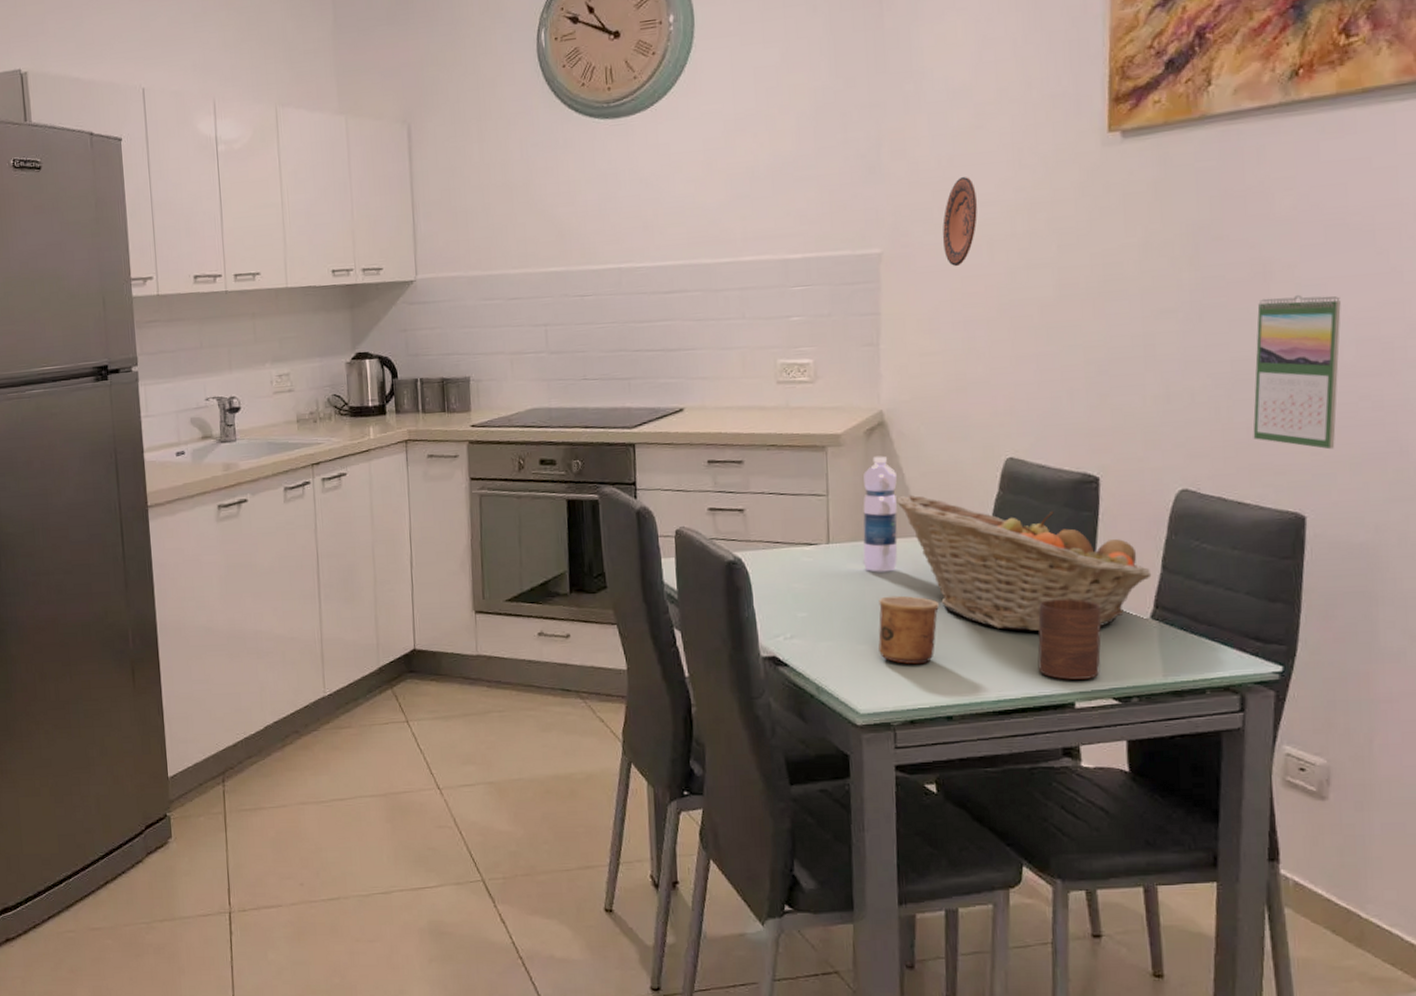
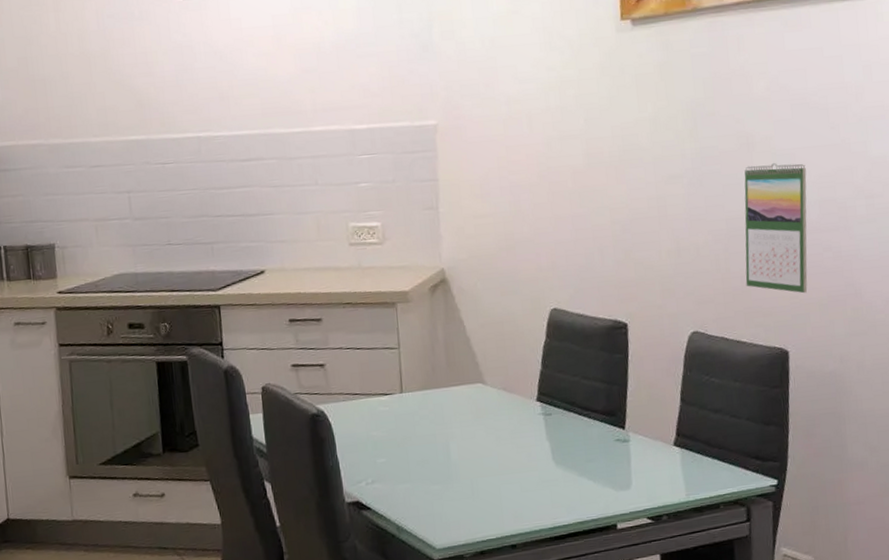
water bottle: present [862,456,898,572] -> none [430,310,463,418]
cup: present [878,595,940,665] -> none [448,437,501,500]
fruit basket: present [896,494,1152,632] -> none [459,344,673,463]
decorative plate: present [942,177,978,267] -> none [488,56,517,138]
cup: present [1037,599,1102,680] -> none [583,432,636,505]

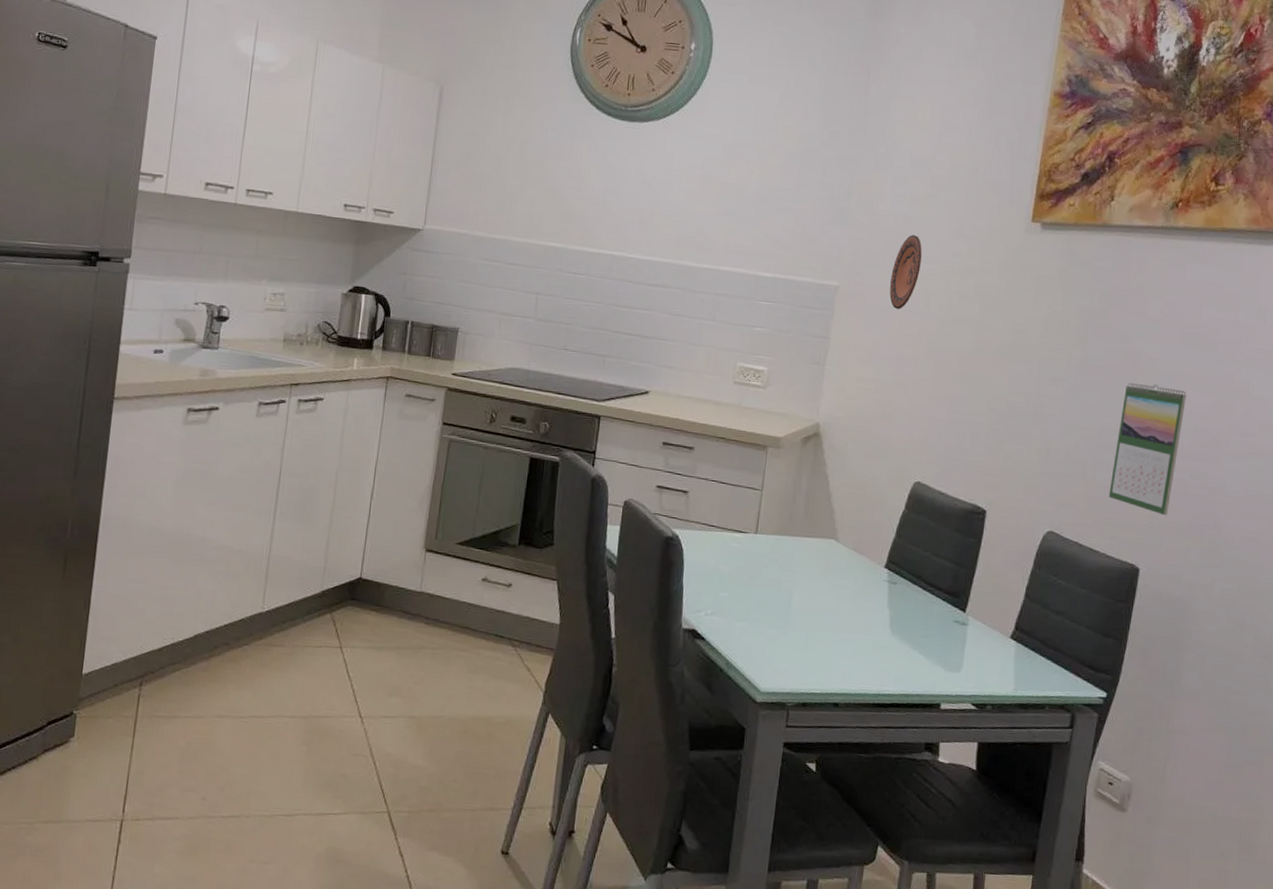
decorative plate: none [488,56,517,138] -> present [889,235,922,310]

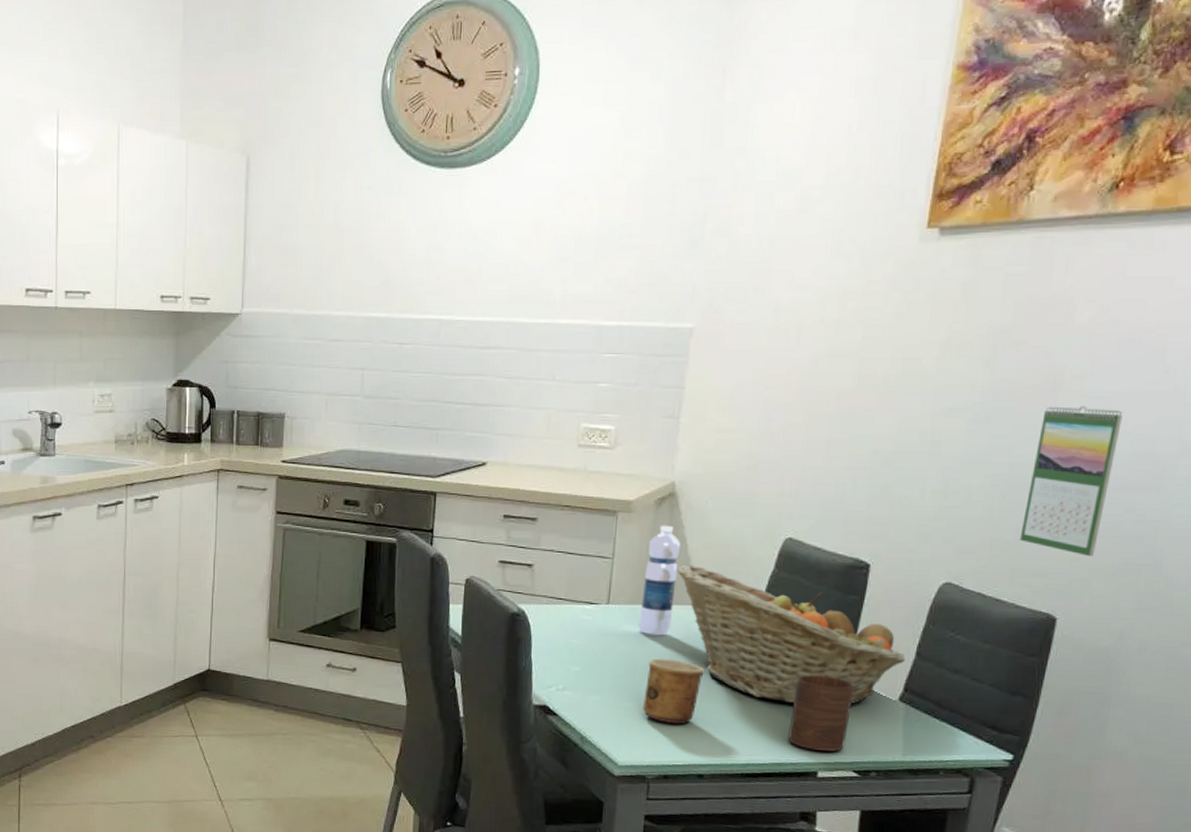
water bottle: none [783,462,824,567] -> present [639,525,681,636]
cup: none [785,588,842,654] -> present [643,658,705,725]
fruit basket: none [819,500,1016,640] -> present [677,564,906,704]
decorative plate: present [889,235,922,310] -> none [753,260,792,348]
cup: none [915,610,973,685] -> present [788,675,854,752]

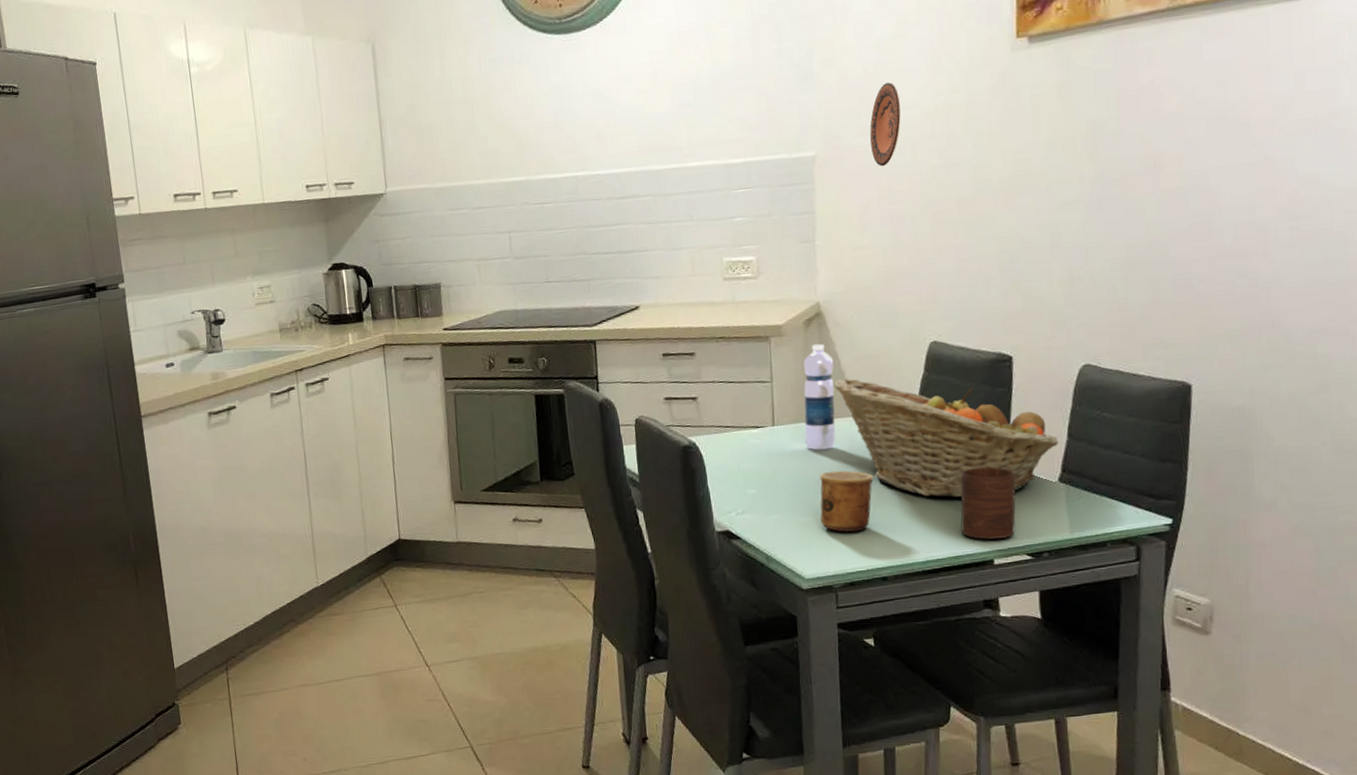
decorative plate: none [753,260,792,348] -> present [869,82,901,167]
calendar: present [1019,406,1123,557] -> none [1146,184,1221,324]

